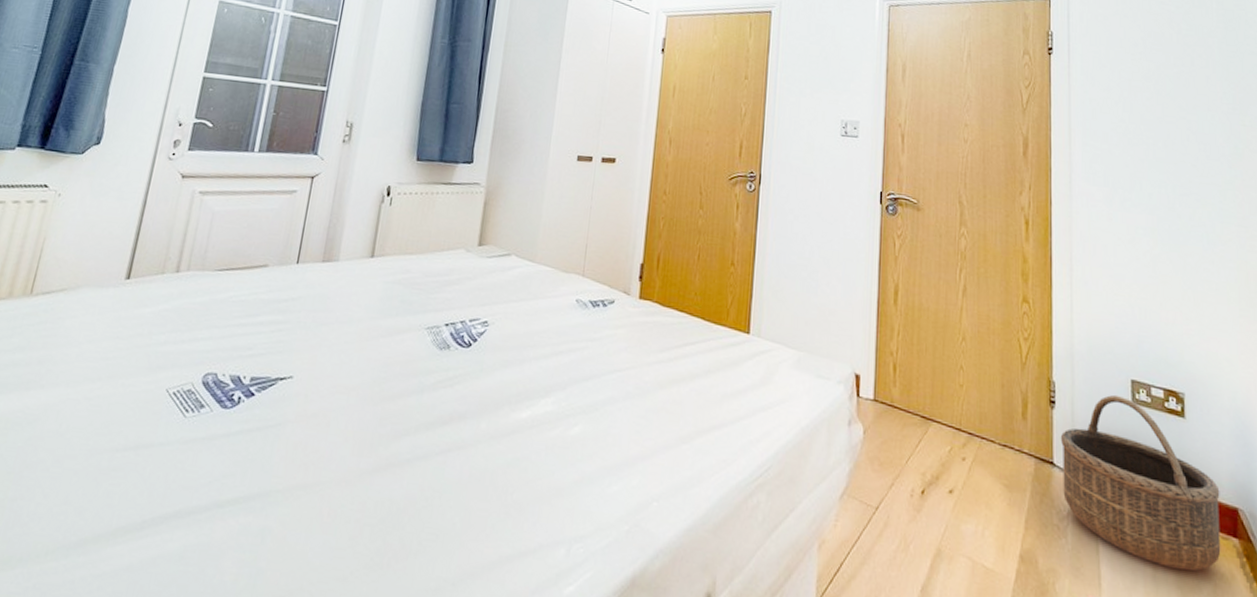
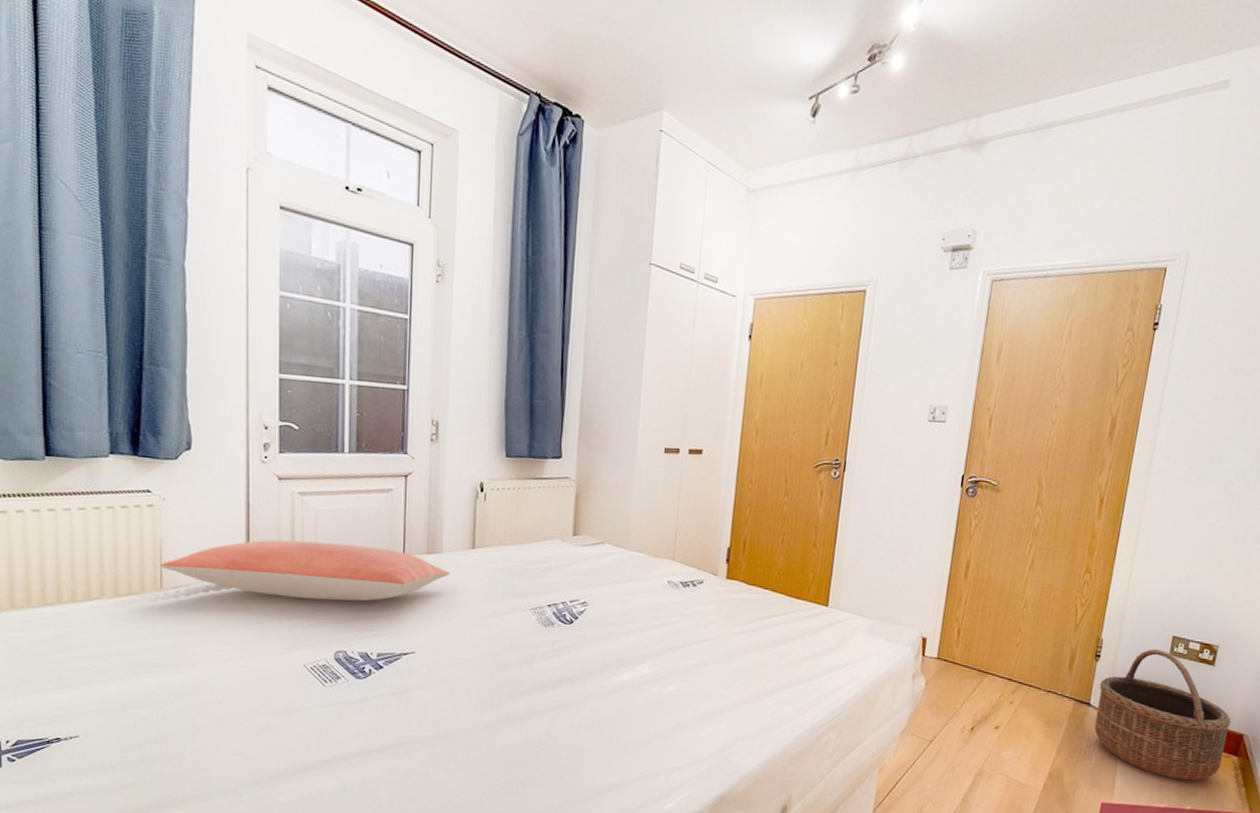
pillow: none [36,242,345,314] -> present [160,540,451,601]

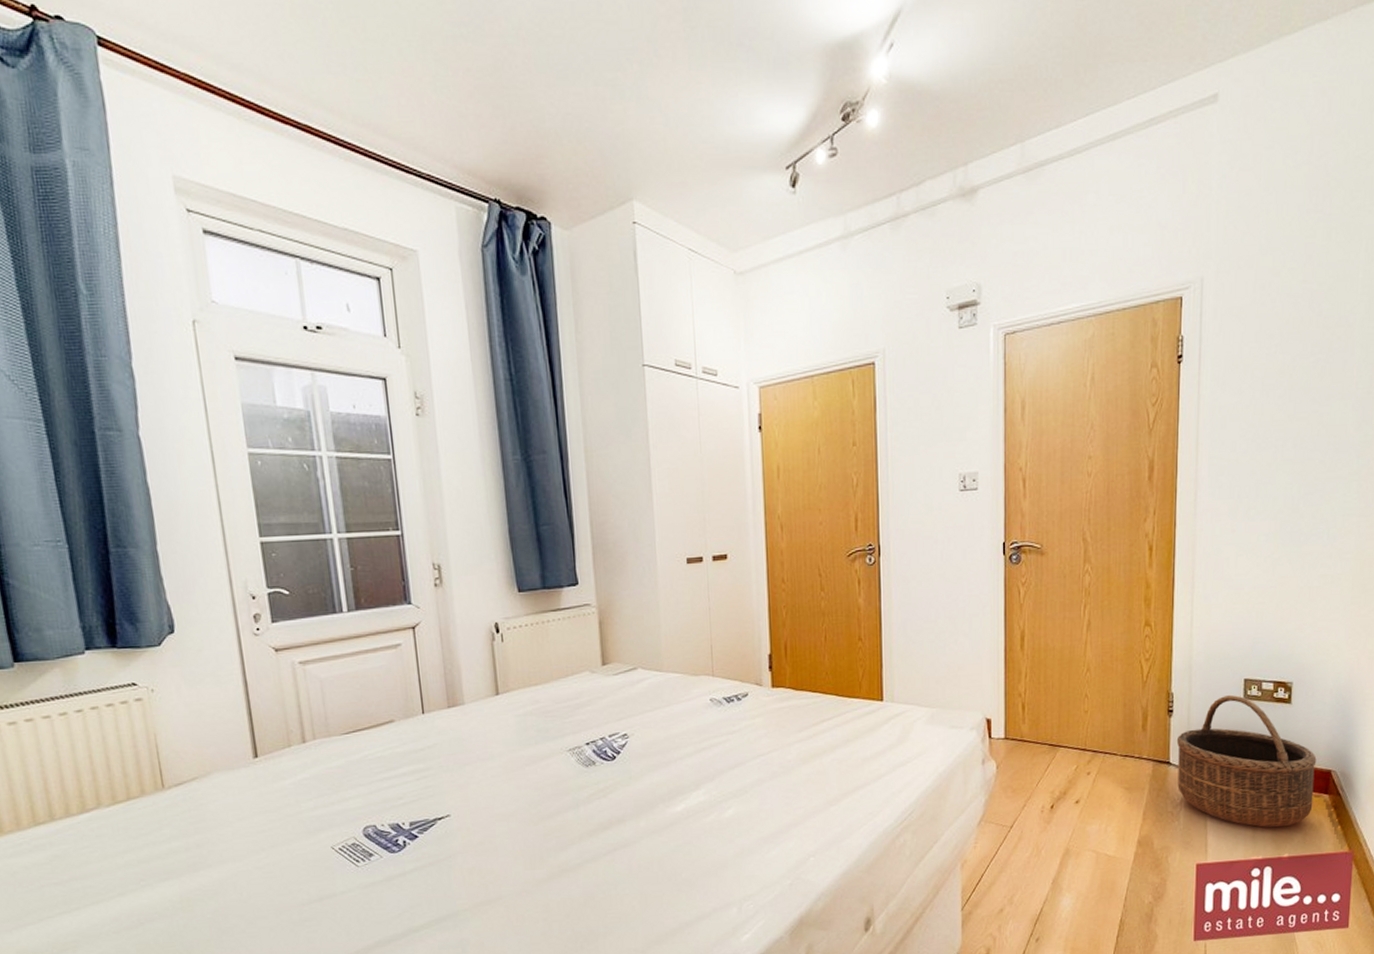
pillow: present [160,540,451,601] -> none [158,709,477,778]

